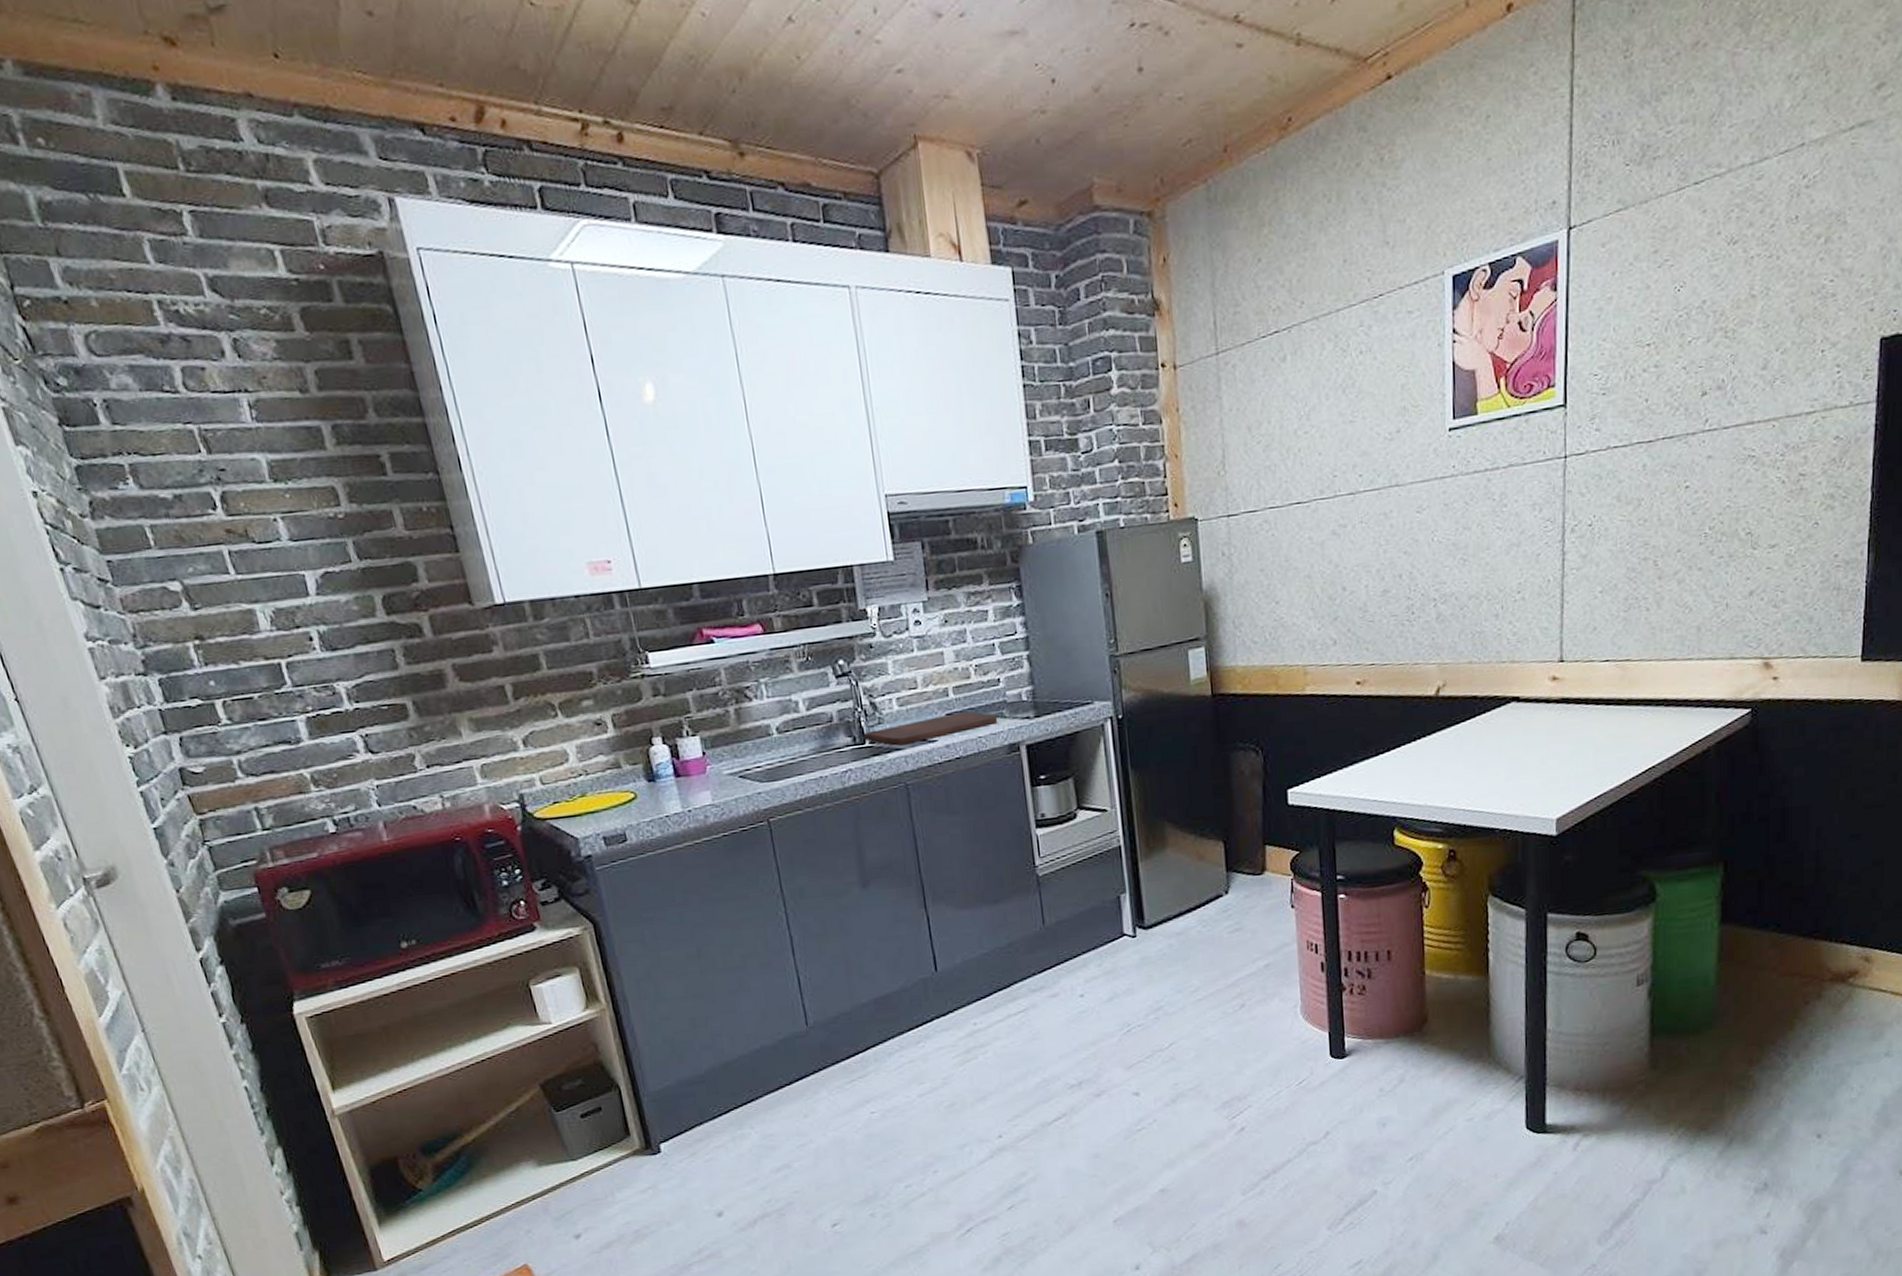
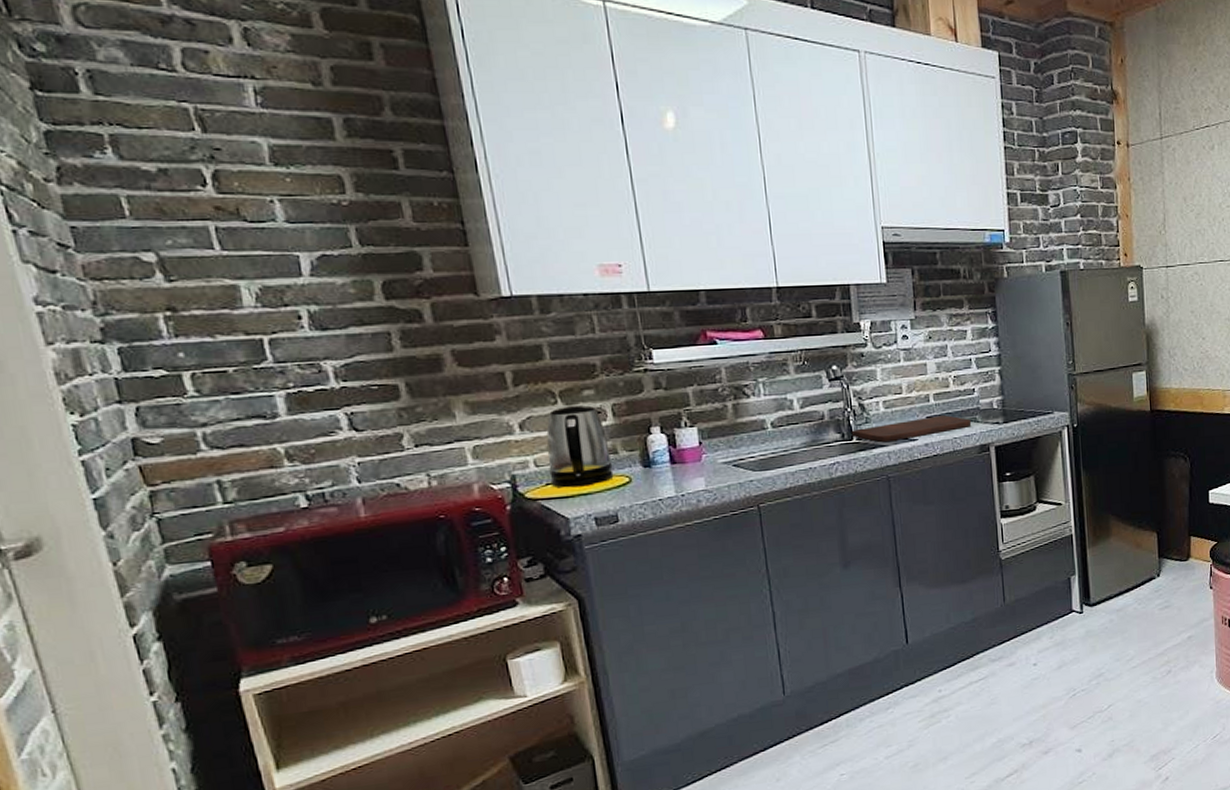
kettle: none [549,716,619,807] -> present [546,404,614,488]

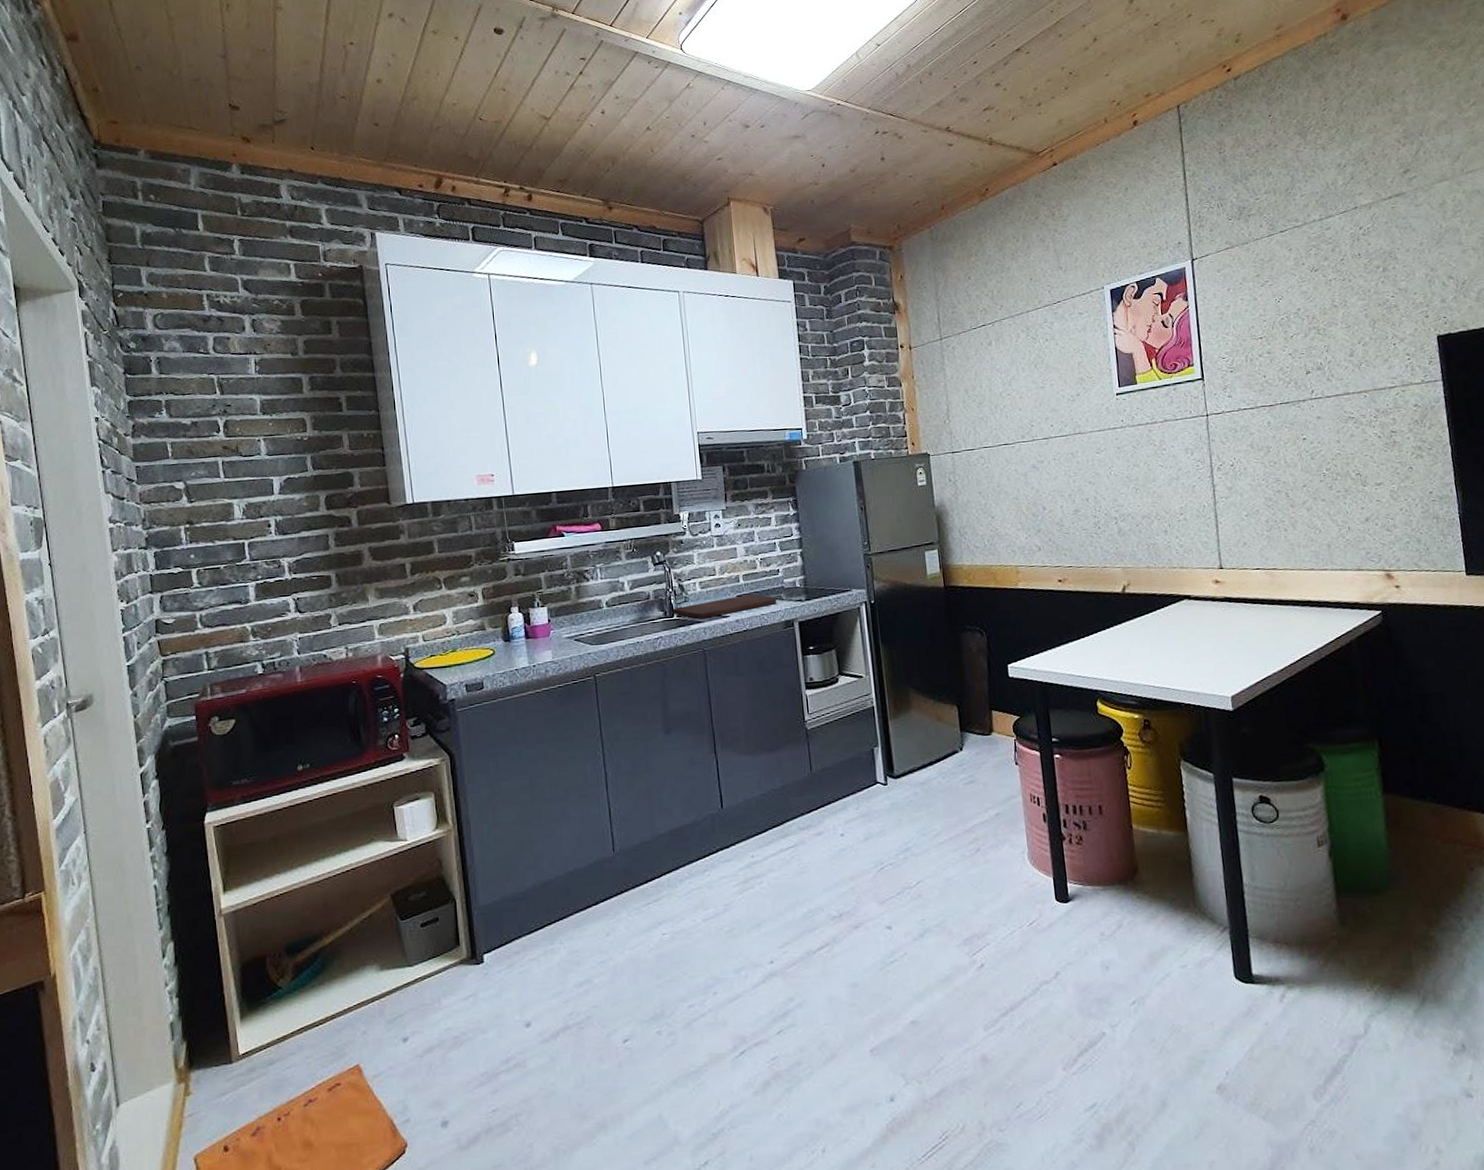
kettle: present [546,404,614,488] -> none [432,589,482,659]

